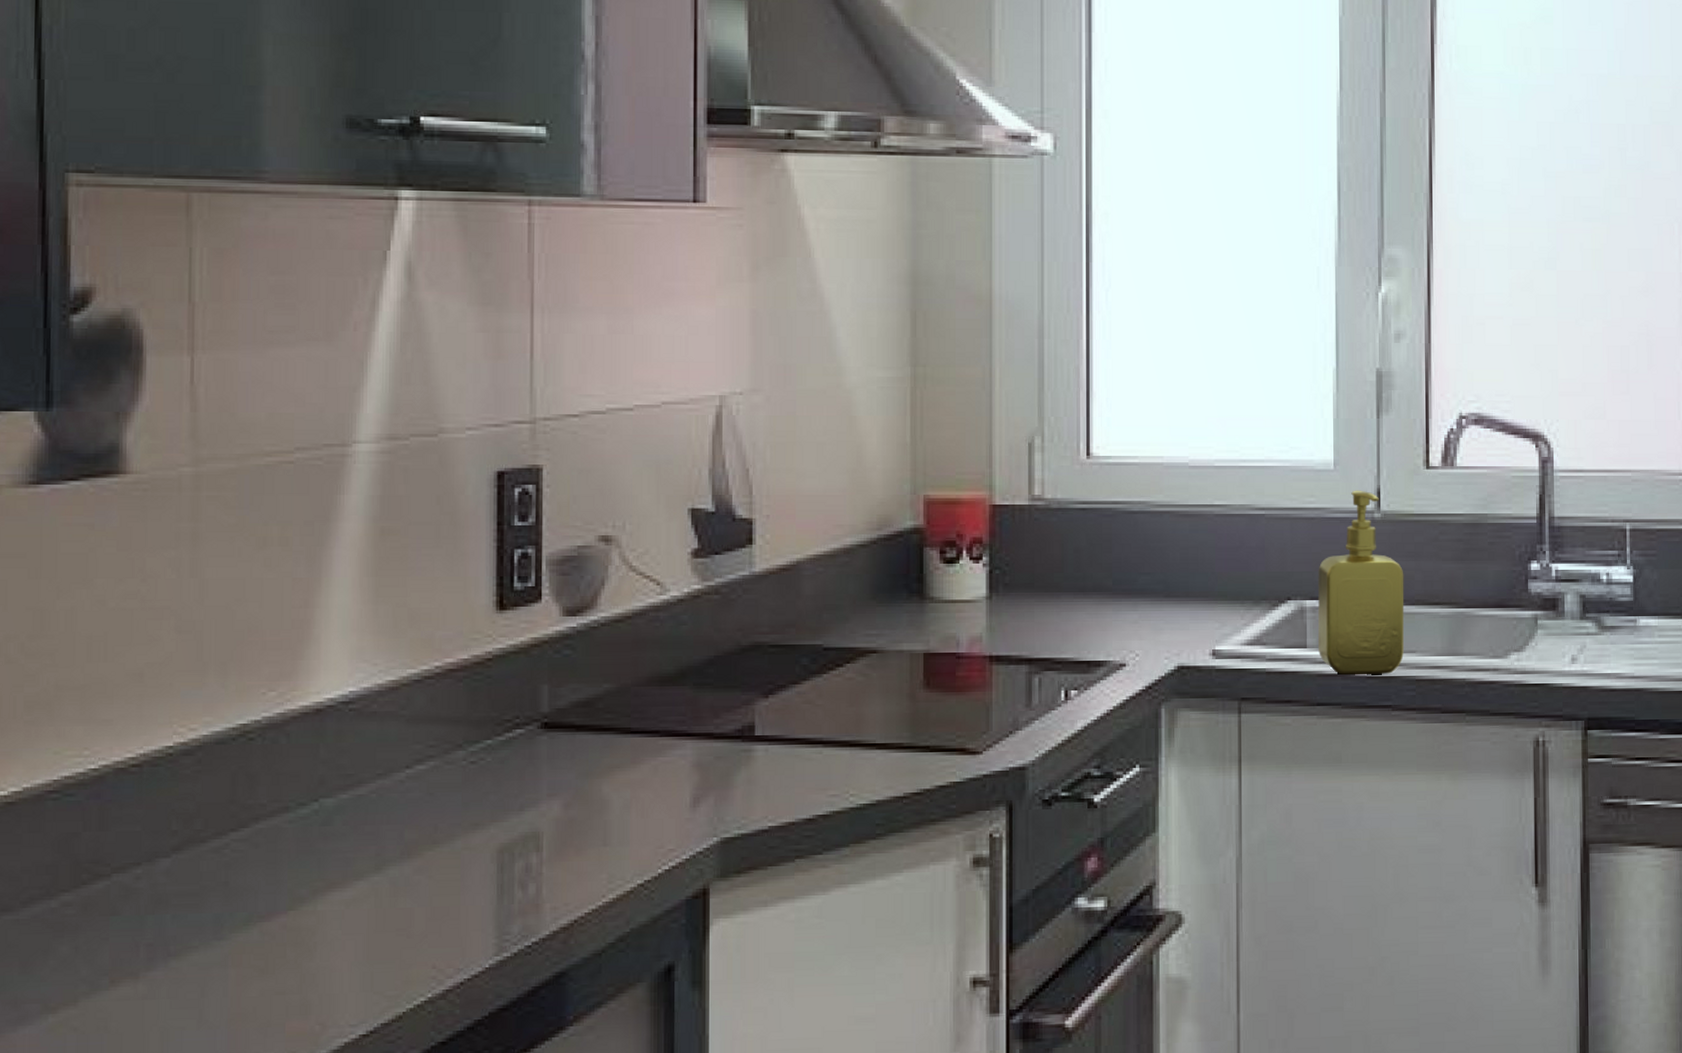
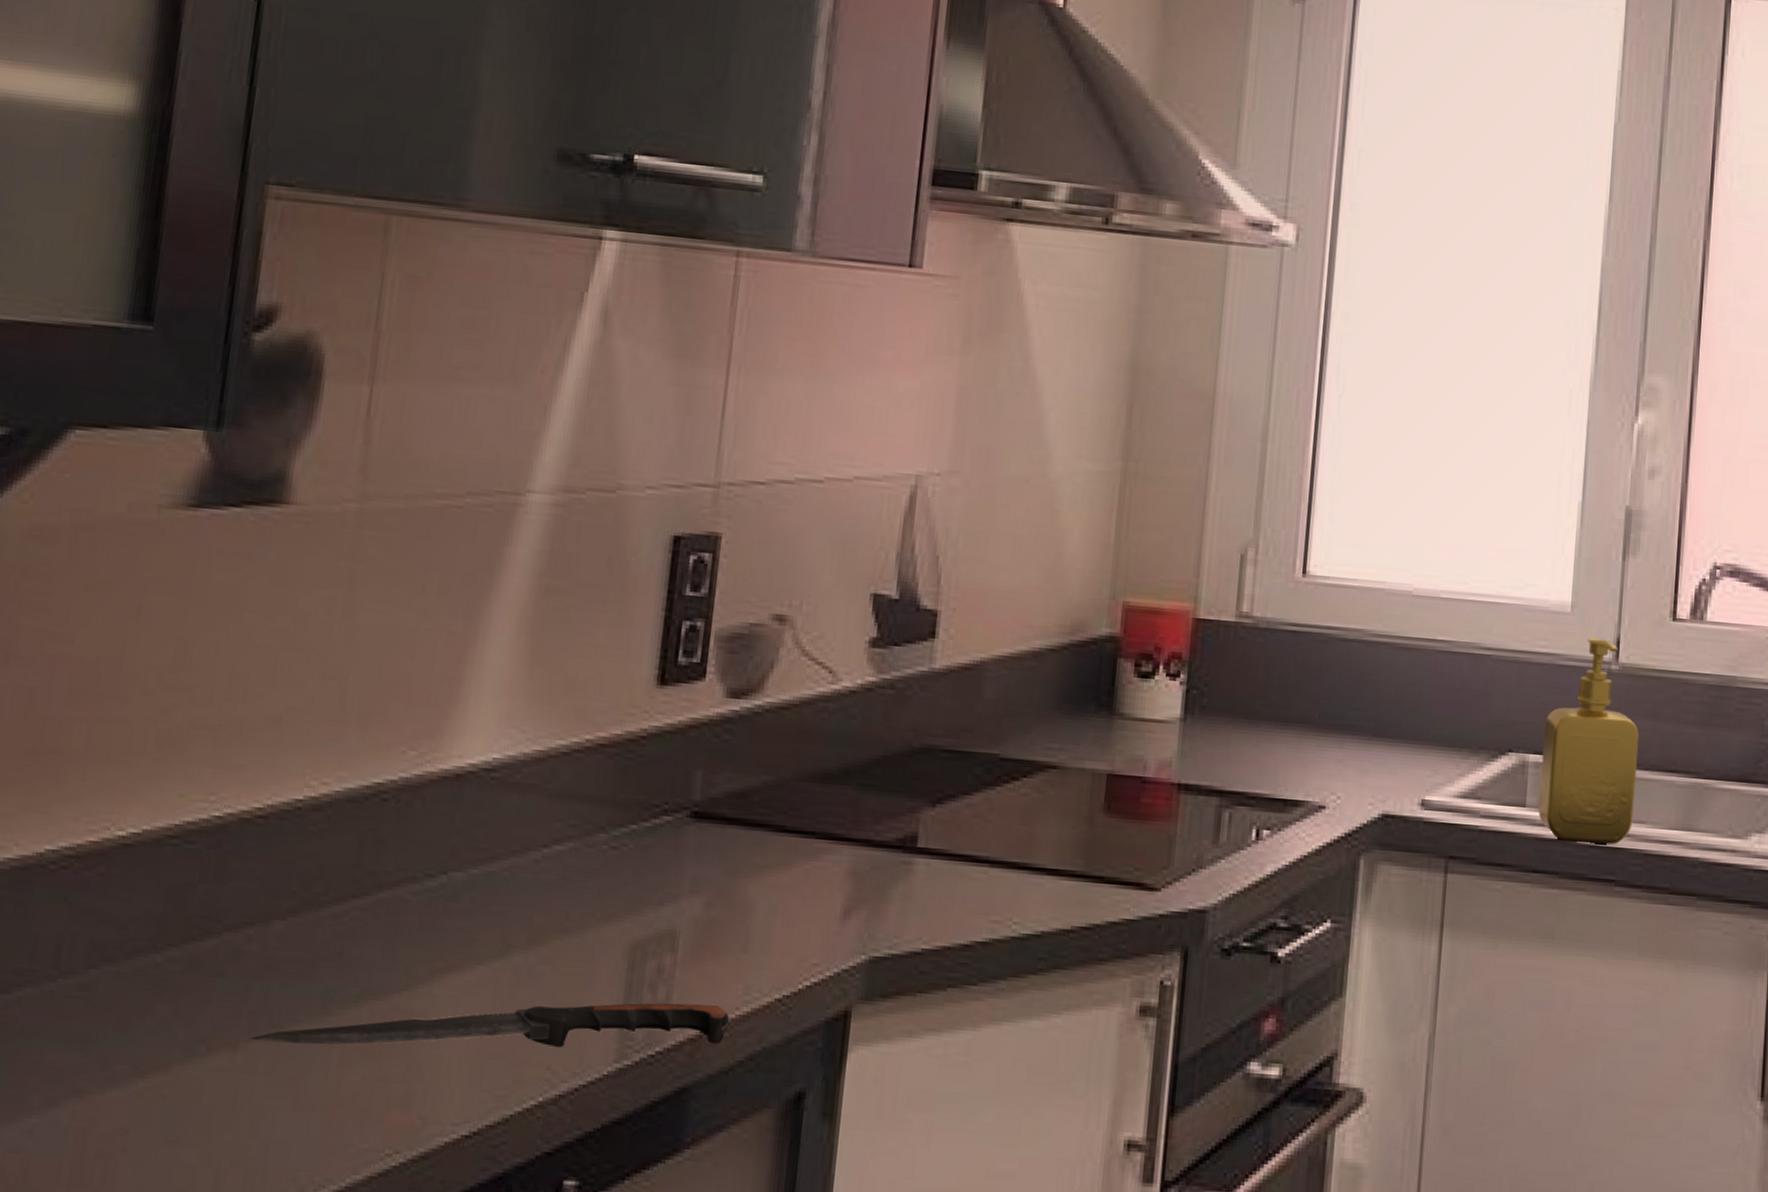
knife: none [151,896,598,969] -> present [251,1003,730,1048]

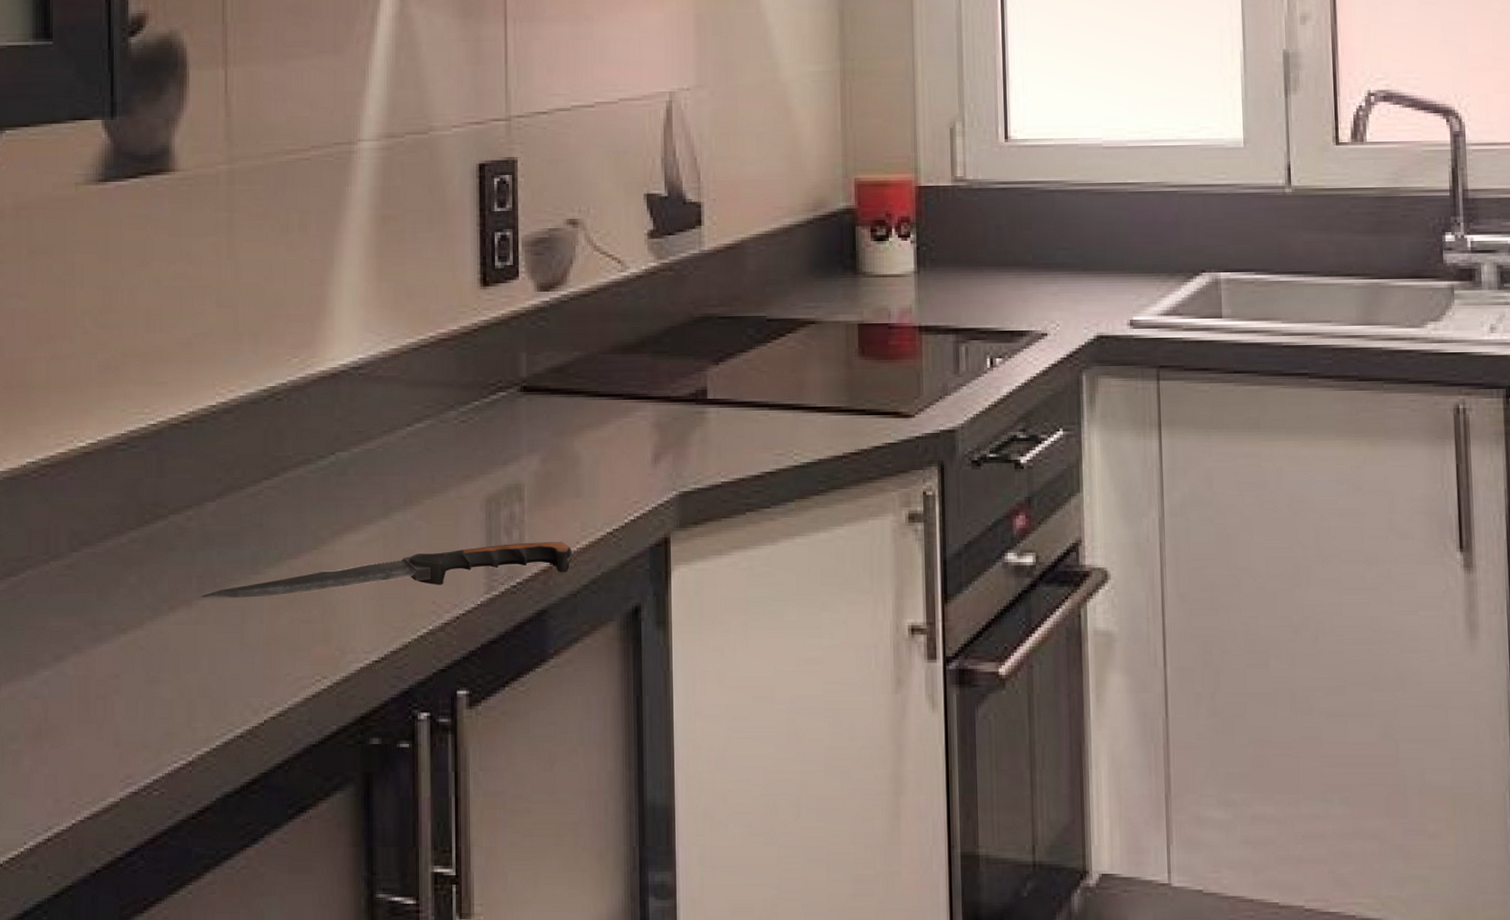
soap dispenser: present [1538,637,1640,845] -> none [1231,166,1319,345]

